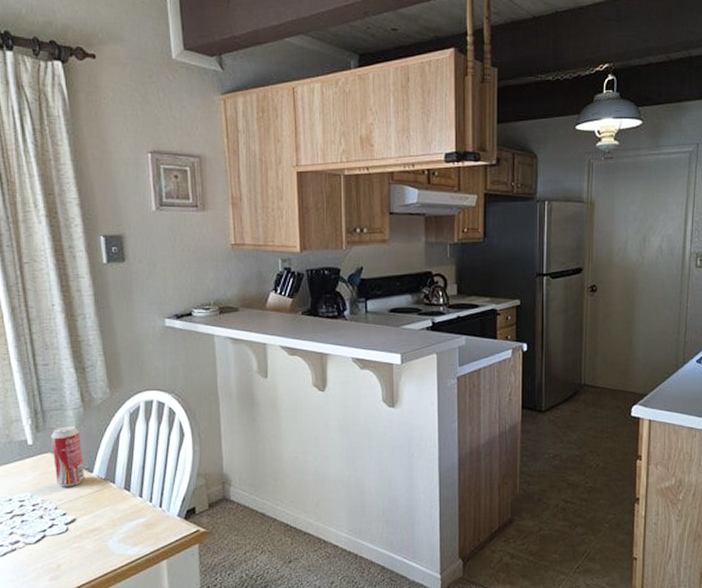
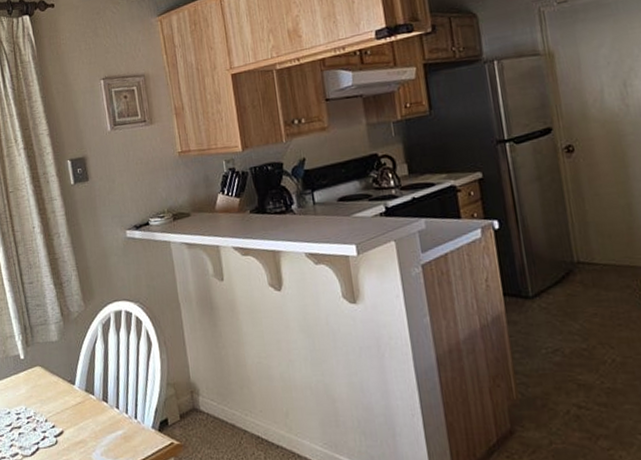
beverage can: present [51,425,84,487] -> none [38,338,68,400]

